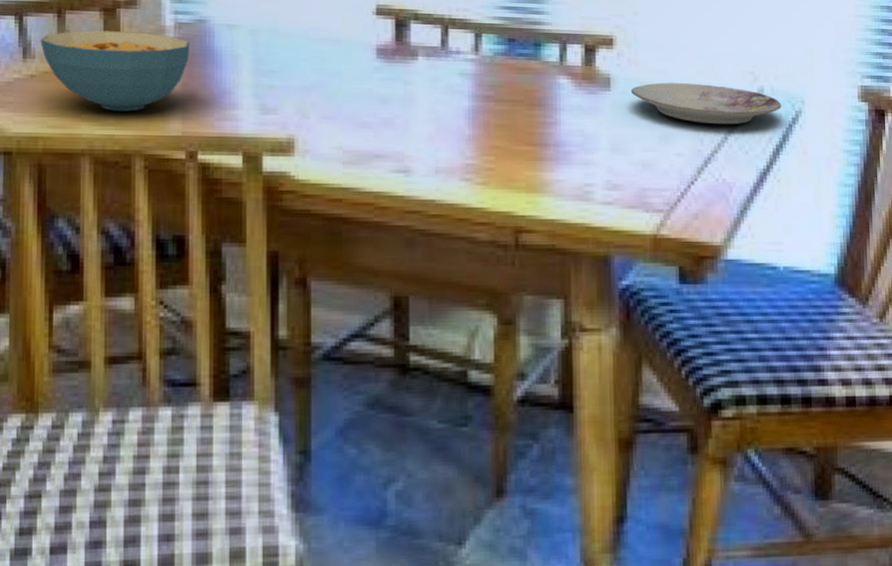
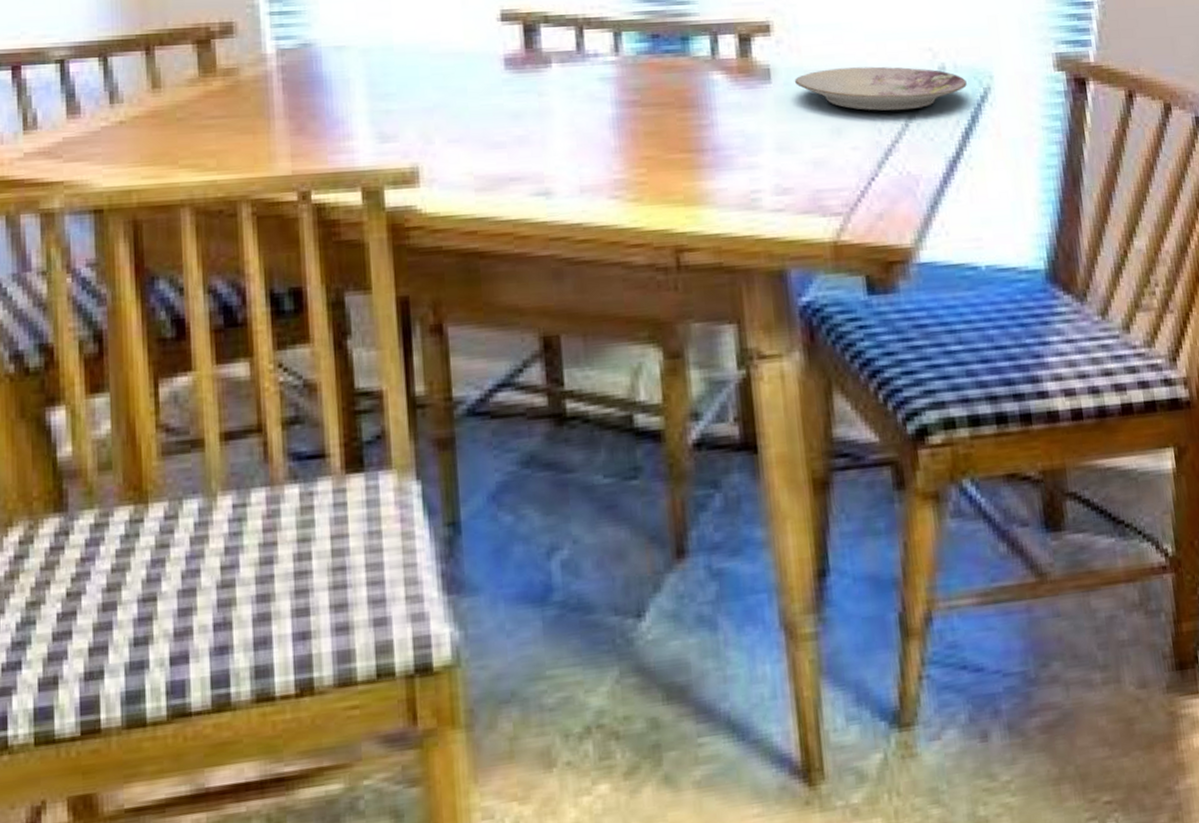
cereal bowl: present [40,30,190,112] -> none [128,63,296,154]

